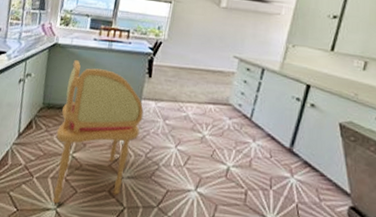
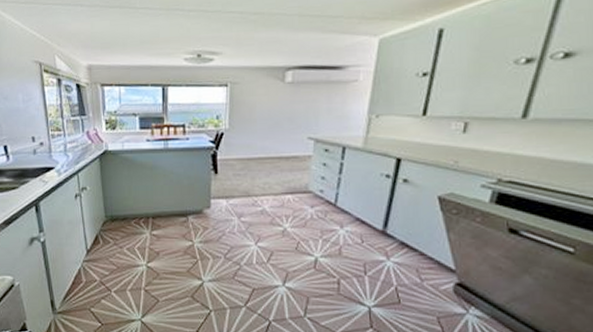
dining chair: present [52,60,144,204] -> none [125,166,215,314]

